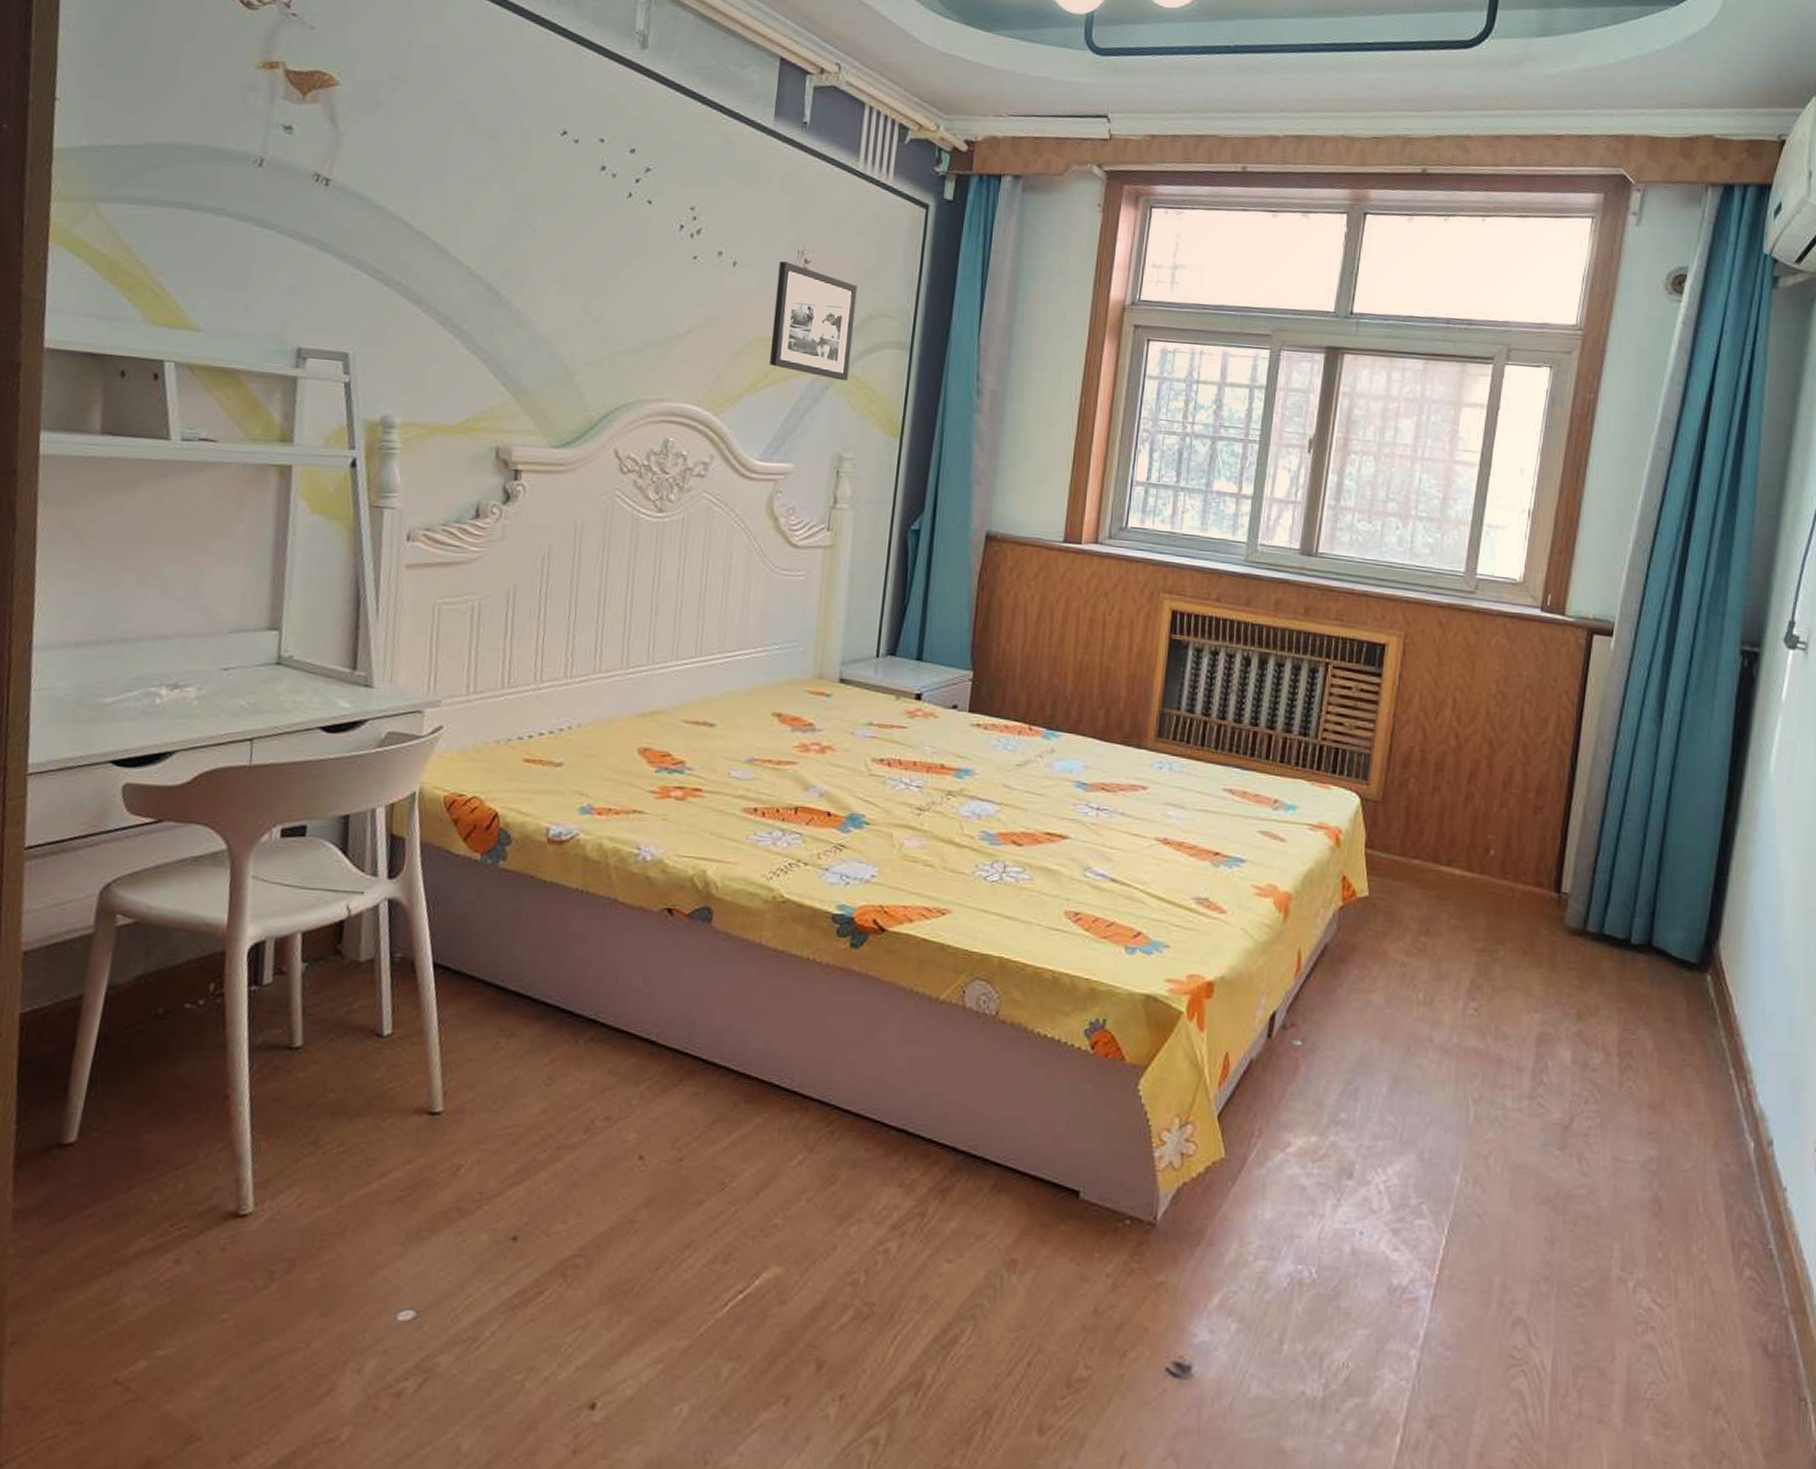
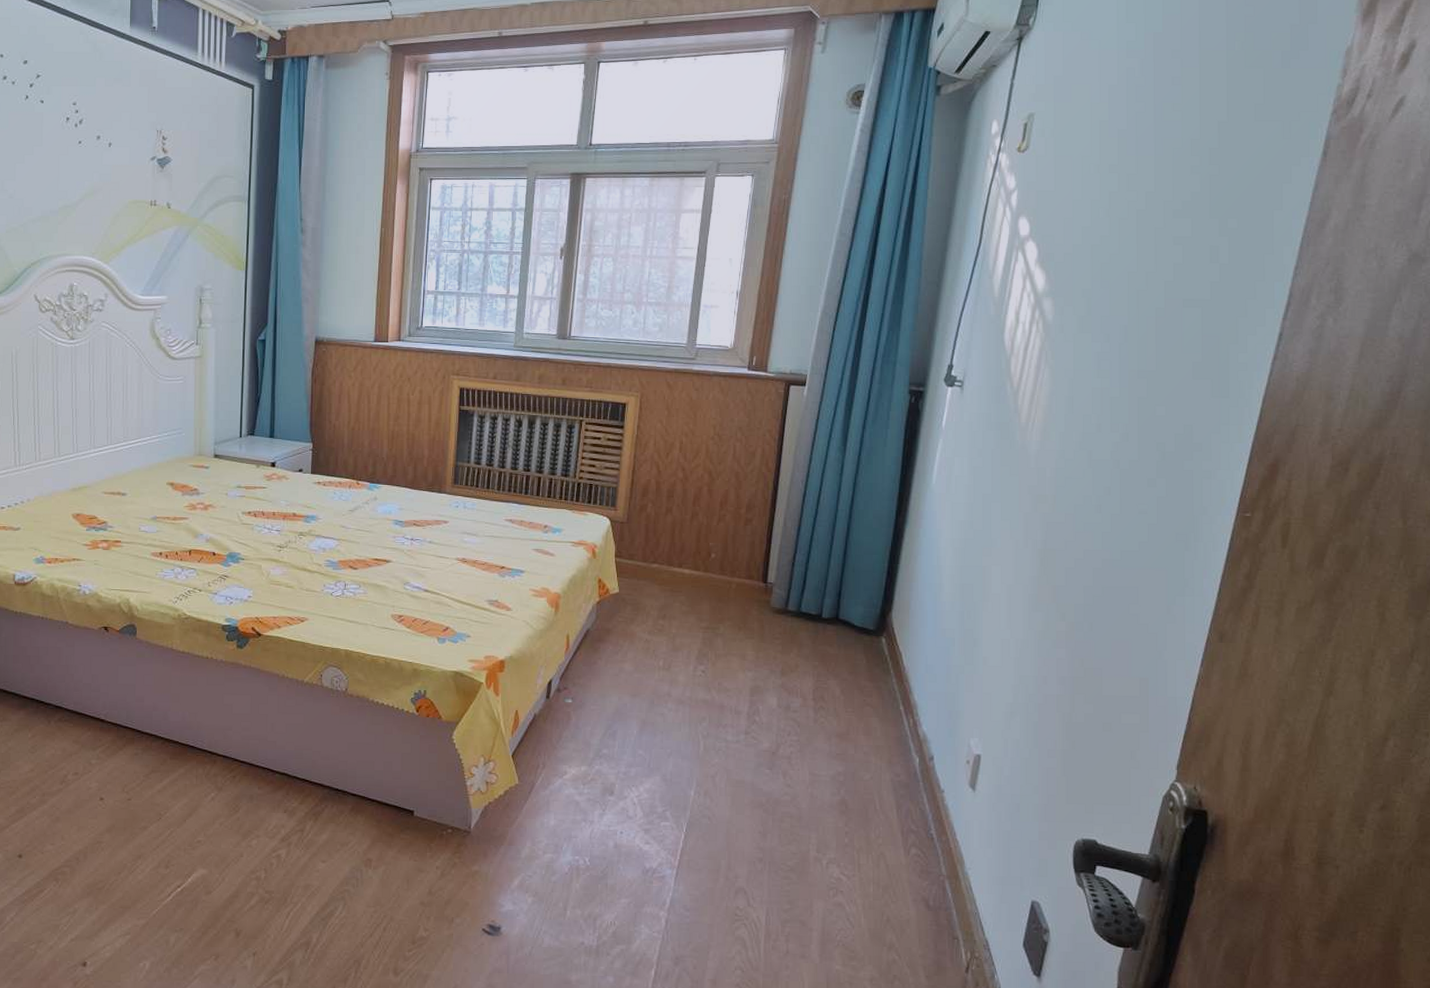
picture frame: present [770,261,858,381] -> none [142,140,204,230]

